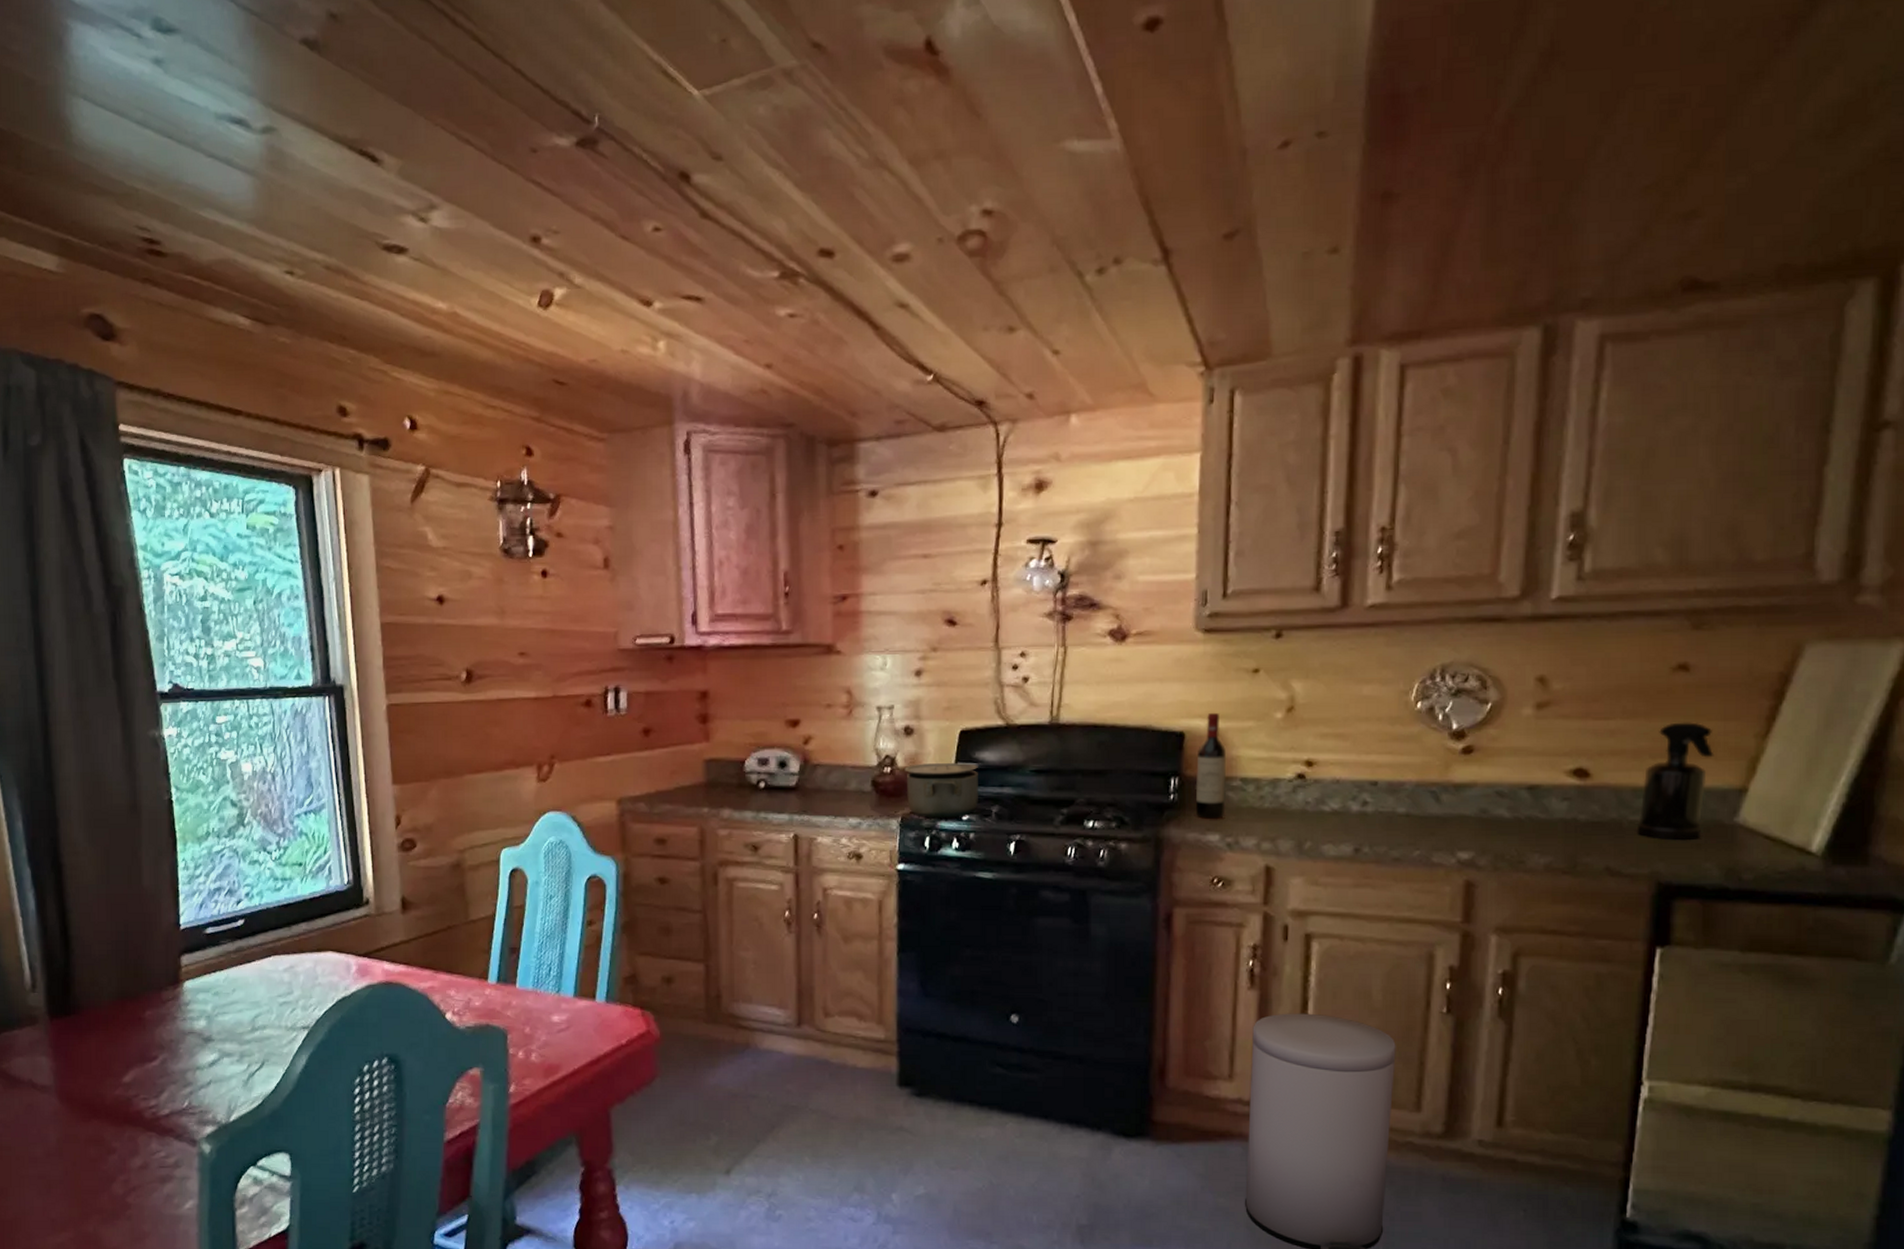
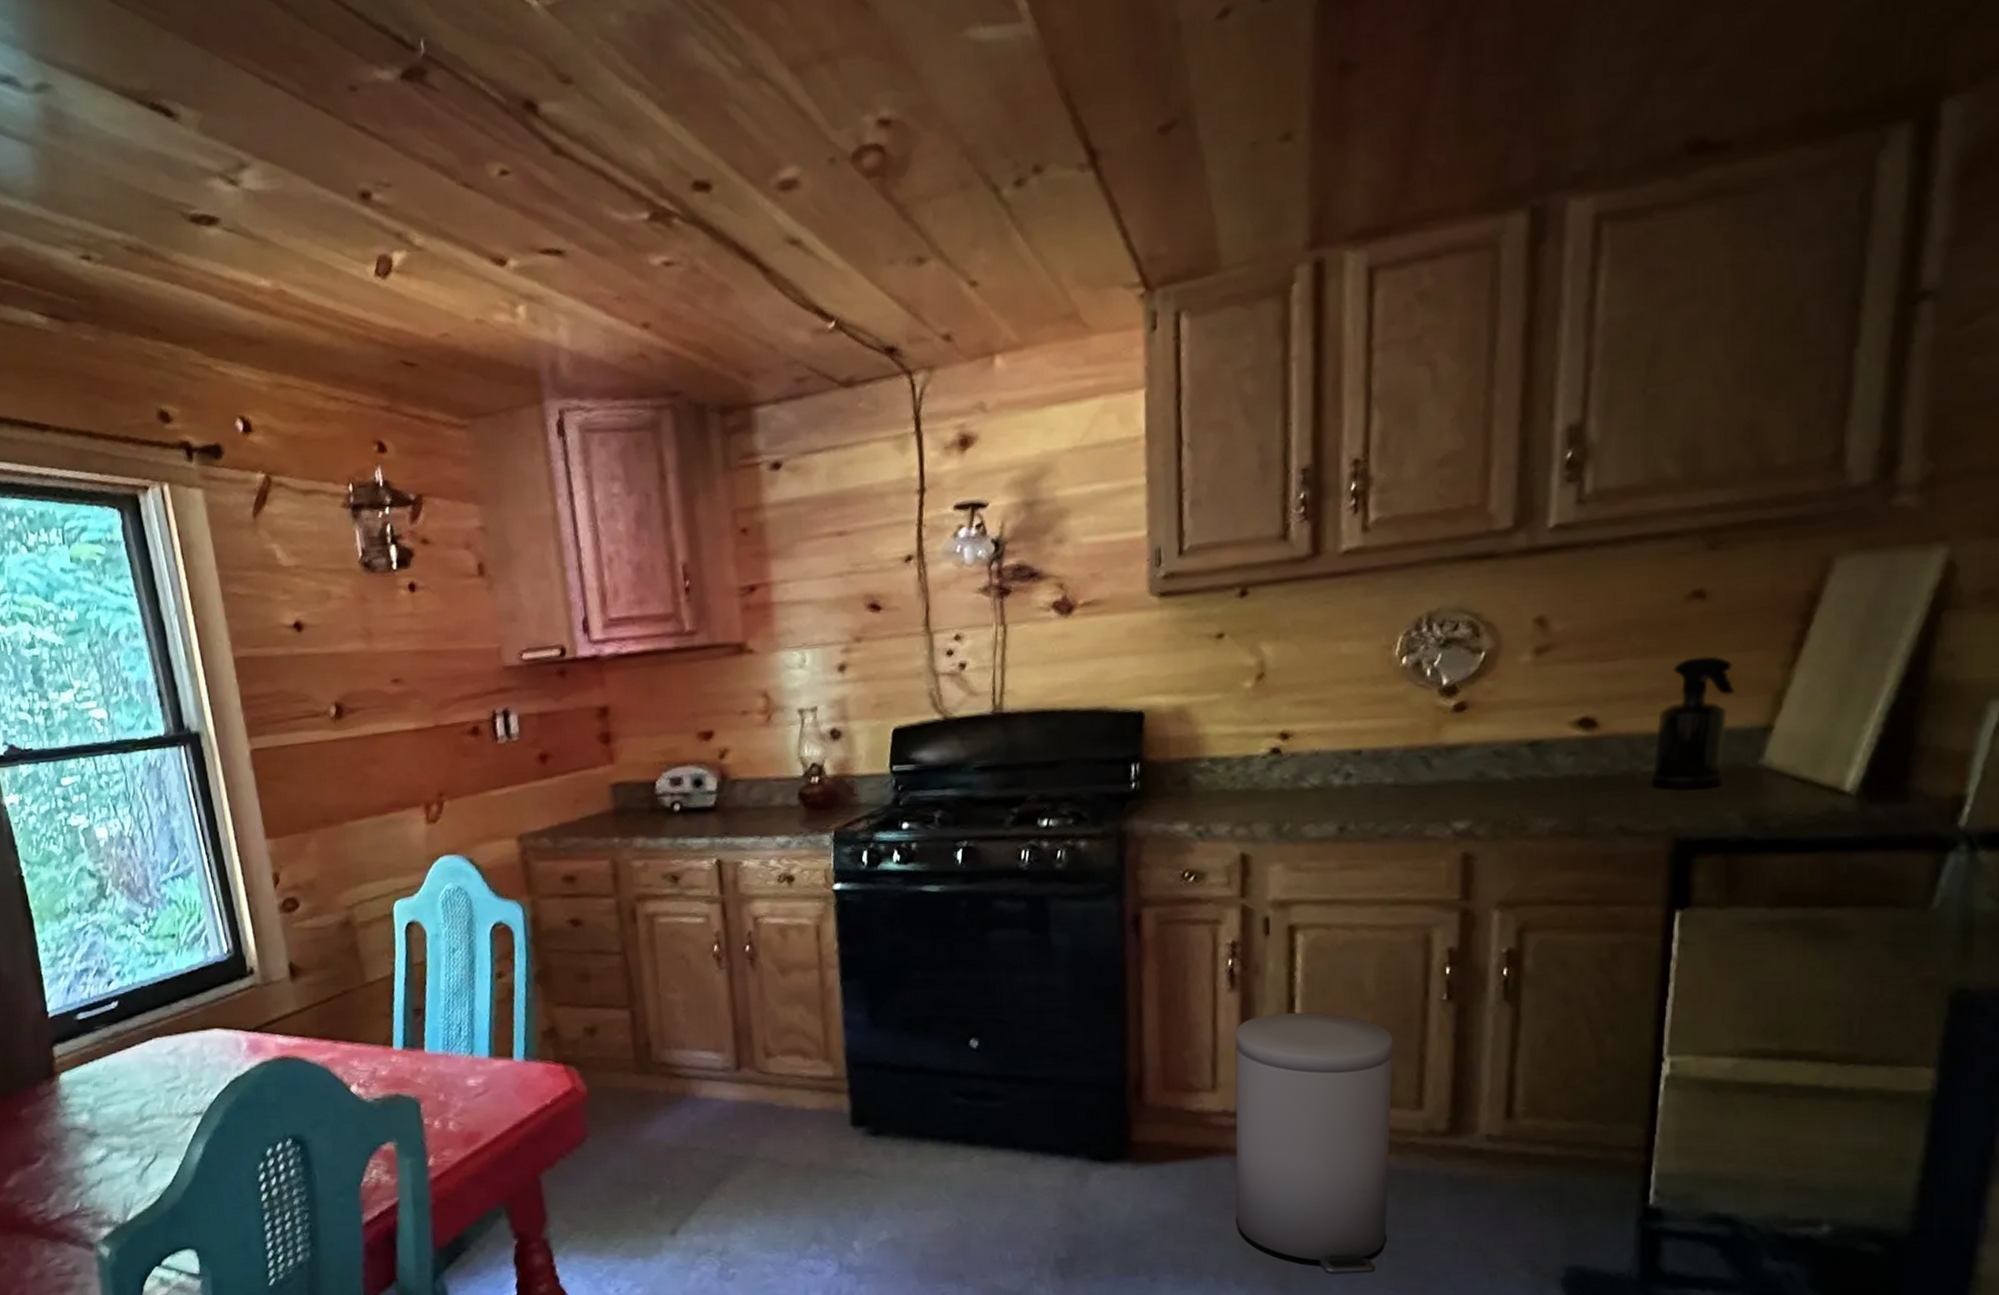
saucepan: present [905,763,978,819] -> none [834,765,919,831]
wine bottle: present [1195,712,1227,820] -> none [1158,686,1194,807]

